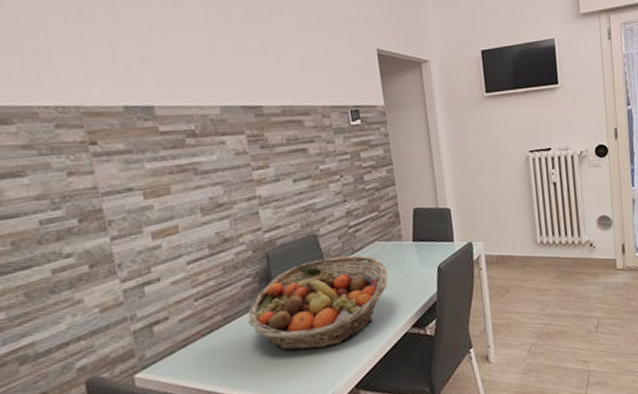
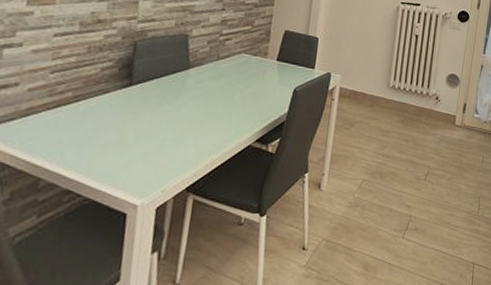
fruit basket: present [248,254,388,351] -> none [98,59,246,144]

